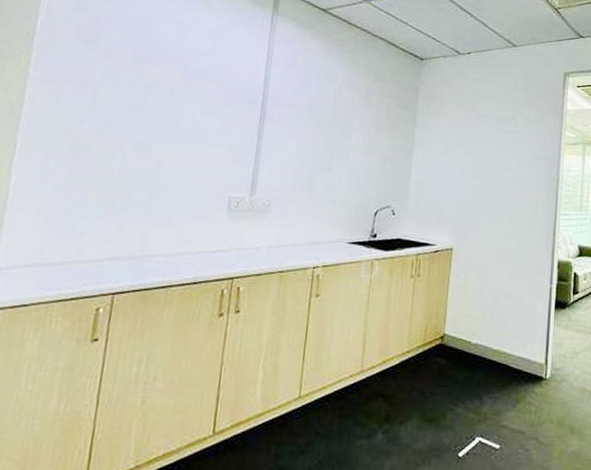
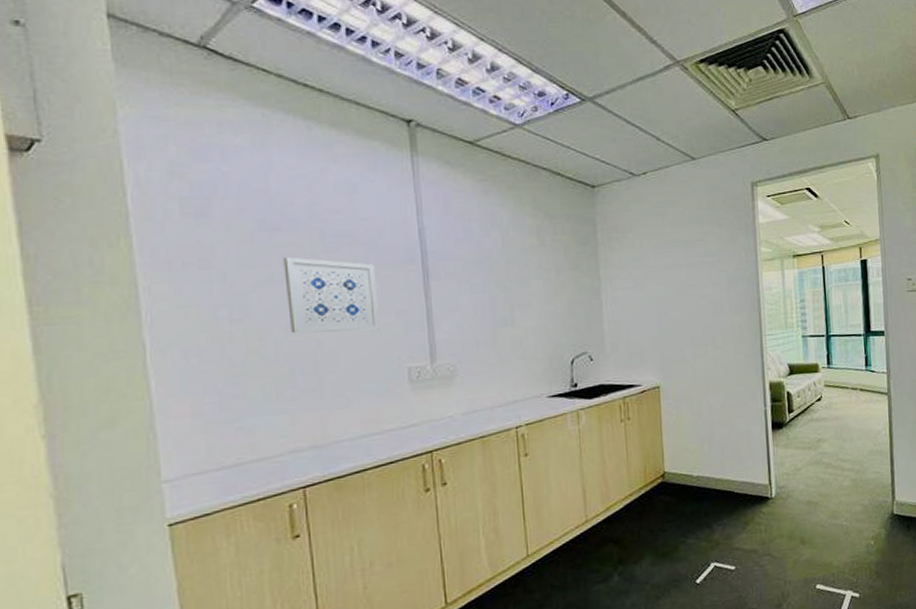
wall art: none [138,86,221,160] -> present [283,256,381,334]

